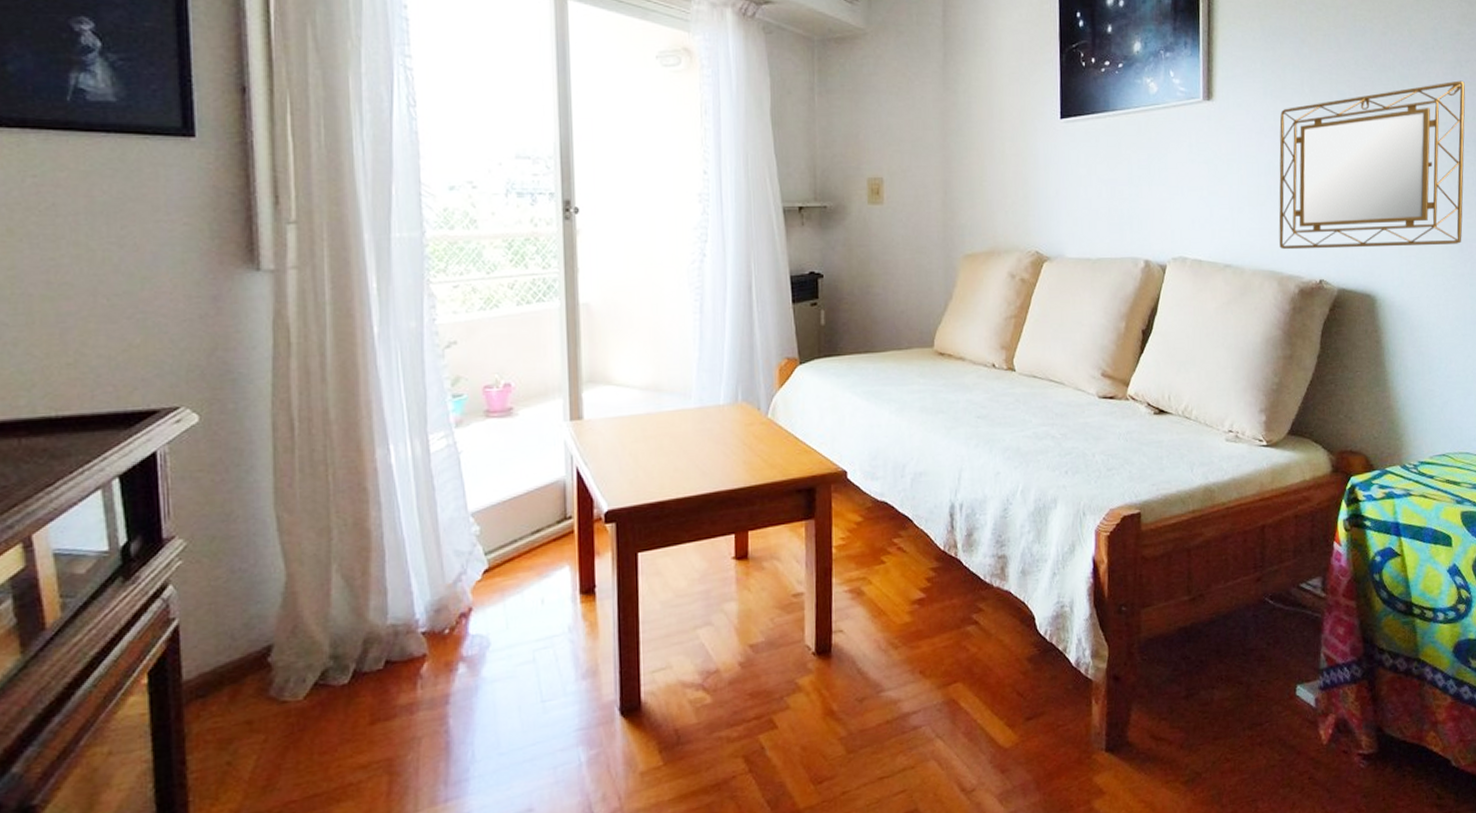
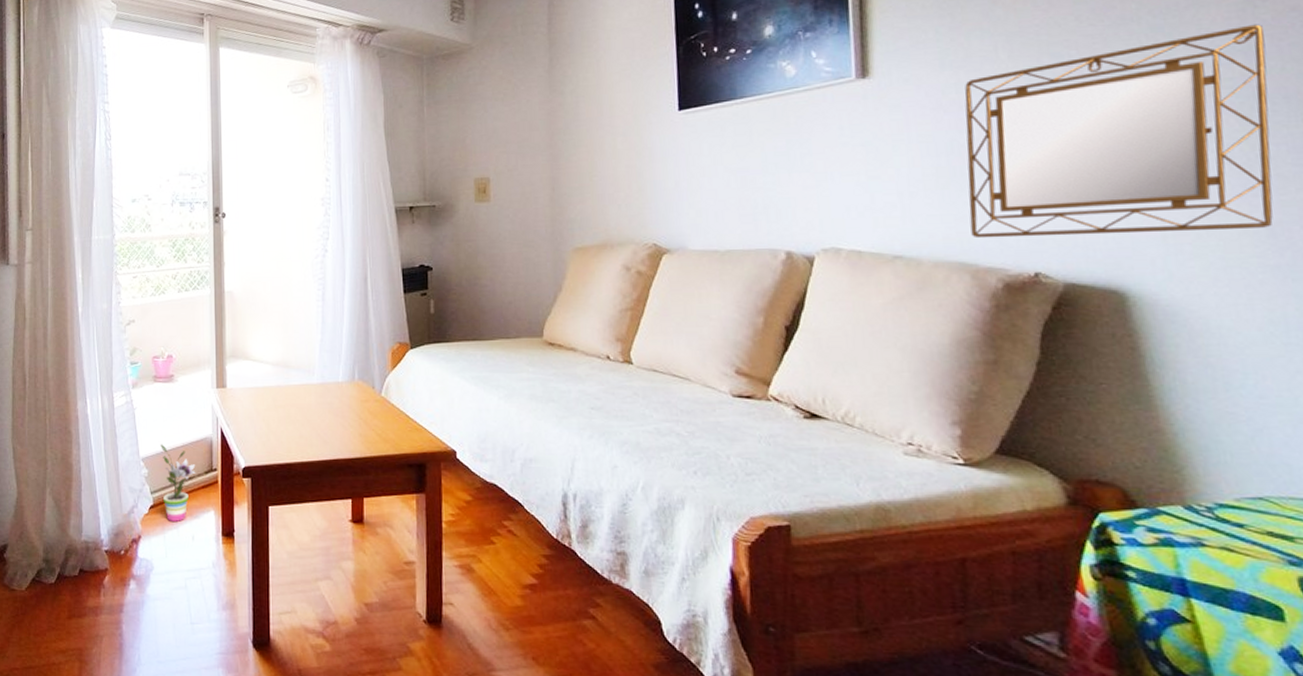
potted plant: none [496,493,545,585] -> present [160,444,196,522]

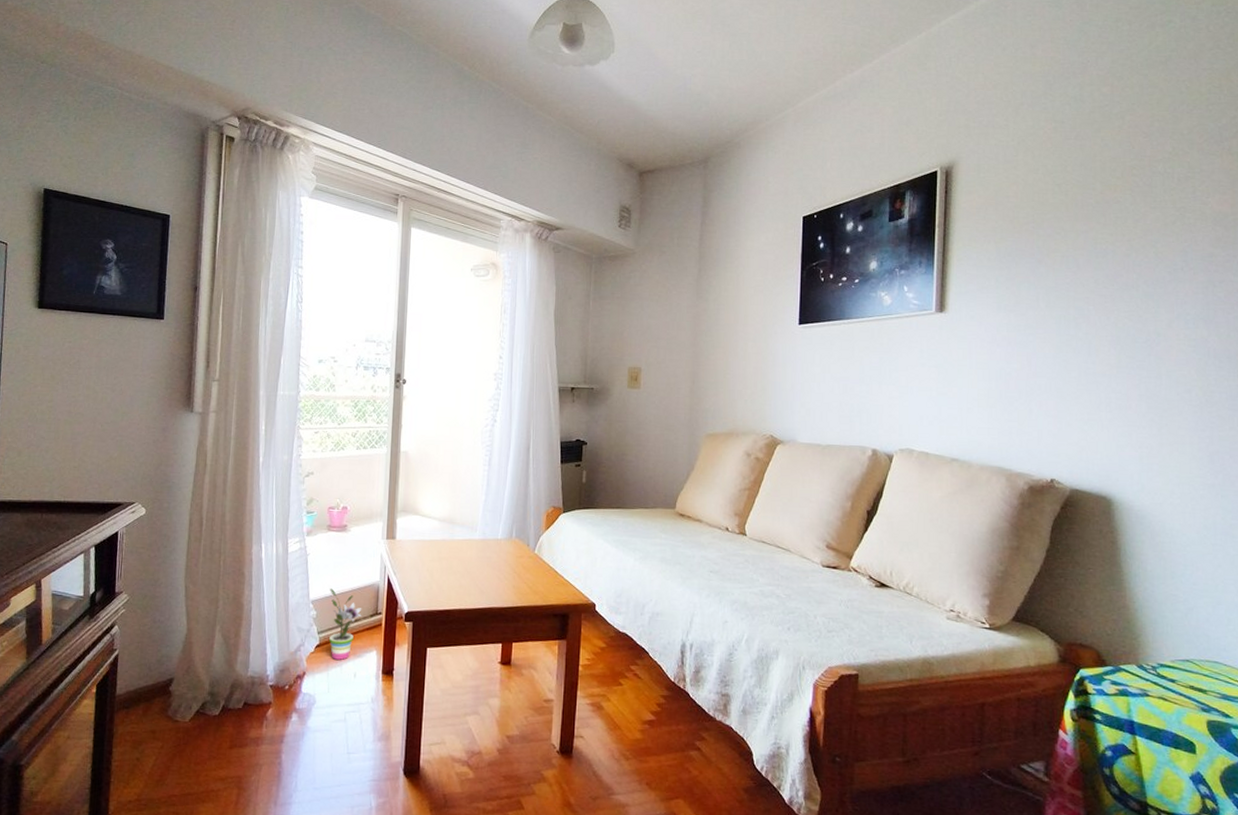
home mirror: present [964,24,1273,239] -> none [1009,299,1219,455]

